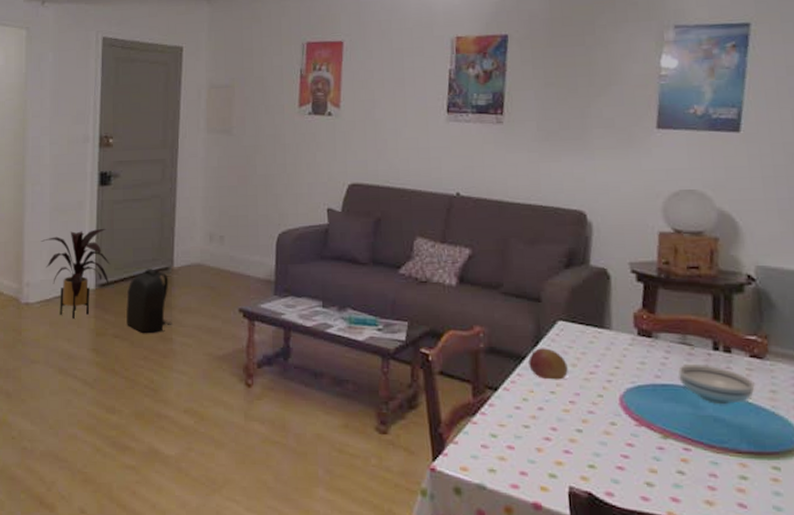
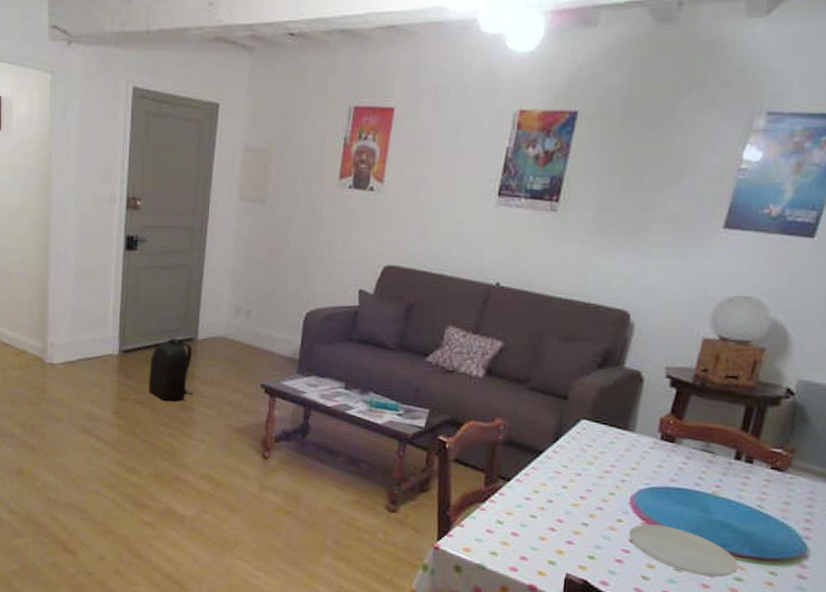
house plant: present [40,228,111,318] -> none [64,294,135,382]
fruit: present [528,348,568,380] -> none [545,444,584,476]
plate: none [624,425,741,477] -> present [628,524,739,578]
bowl: present [678,365,755,404] -> none [694,471,770,512]

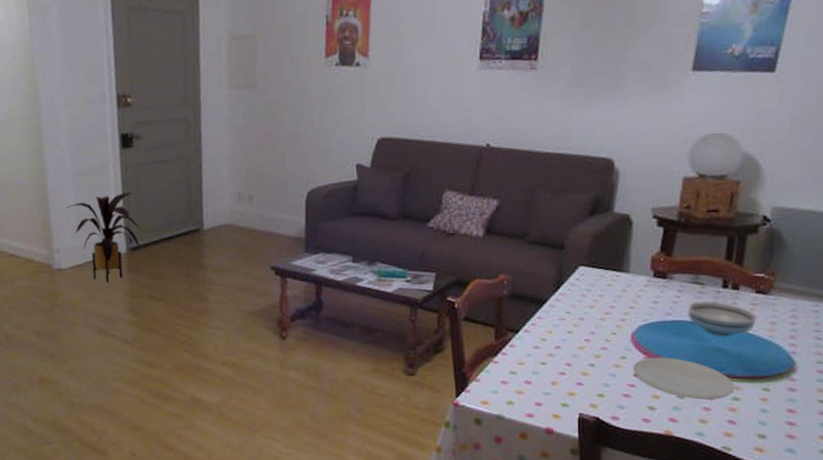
house plant: none [64,294,135,382] -> present [66,192,140,282]
backpack: present [148,338,193,402] -> none [158,231,205,294]
bowl: none [694,471,770,512] -> present [688,301,757,336]

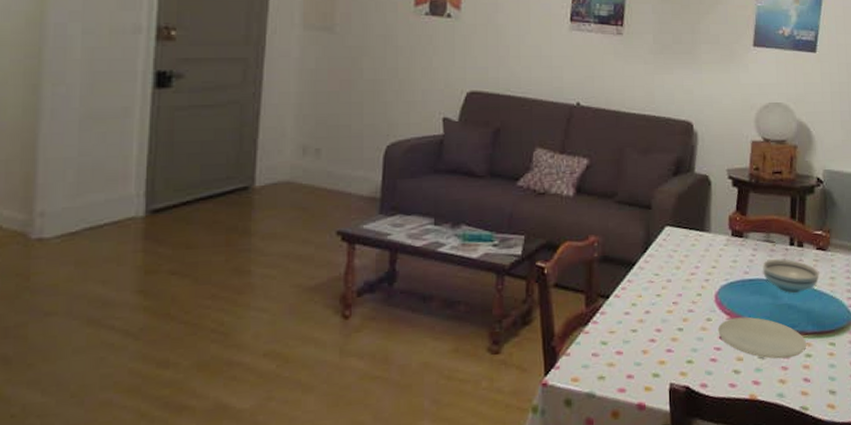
house plant: present [66,192,140,282] -> none [63,140,168,255]

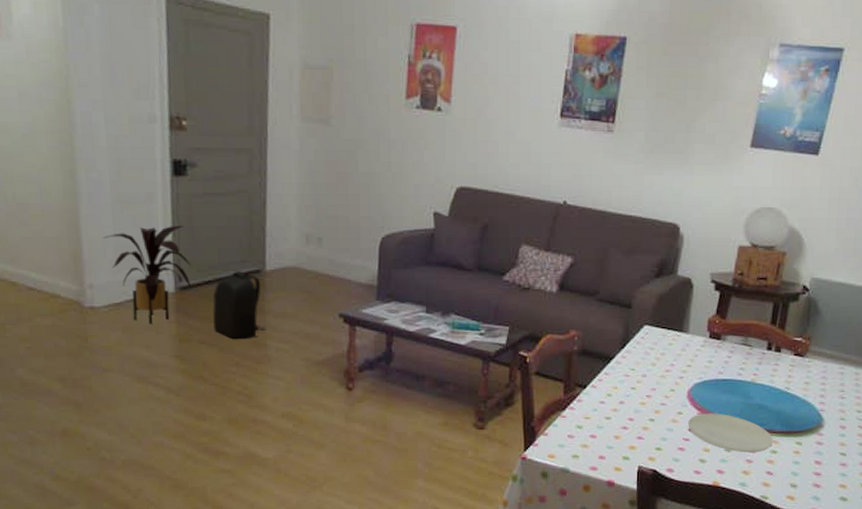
house plant: none [63,140,168,255] -> present [102,225,192,324]
backpack: none [187,189,250,268] -> present [212,271,265,340]
bowl: present [763,259,819,293] -> none [737,362,794,394]

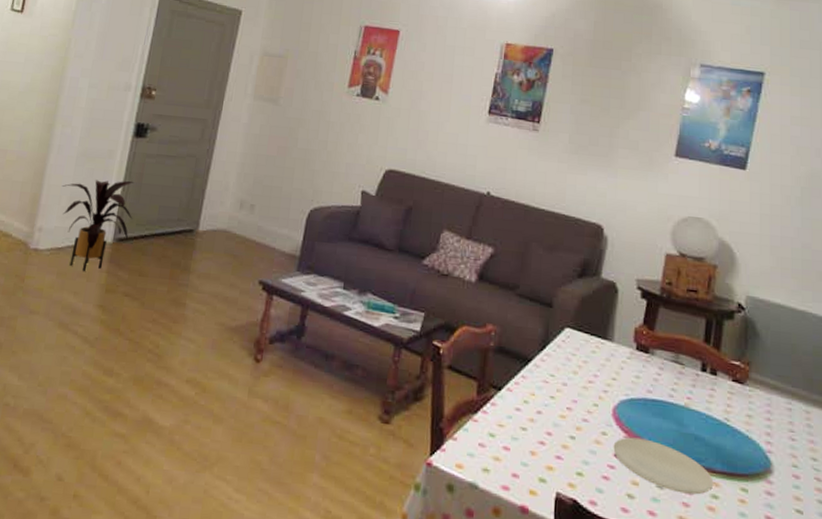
backpack: present [212,271,265,340] -> none [140,228,192,296]

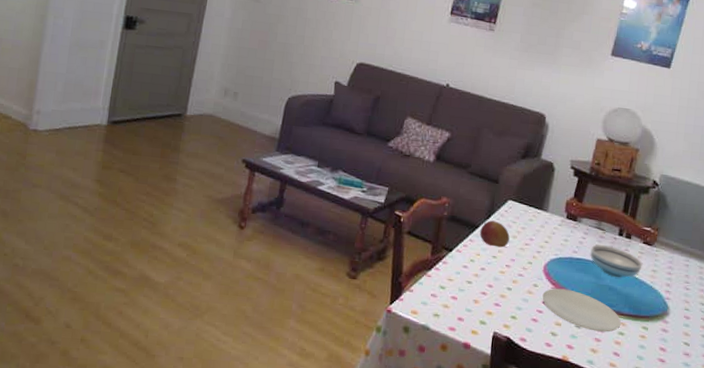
house plant: present [61,180,133,271] -> none [56,68,125,150]
fruit: none [533,352,569,386] -> present [480,220,510,248]
bowl: none [668,382,734,424] -> present [590,244,643,278]

